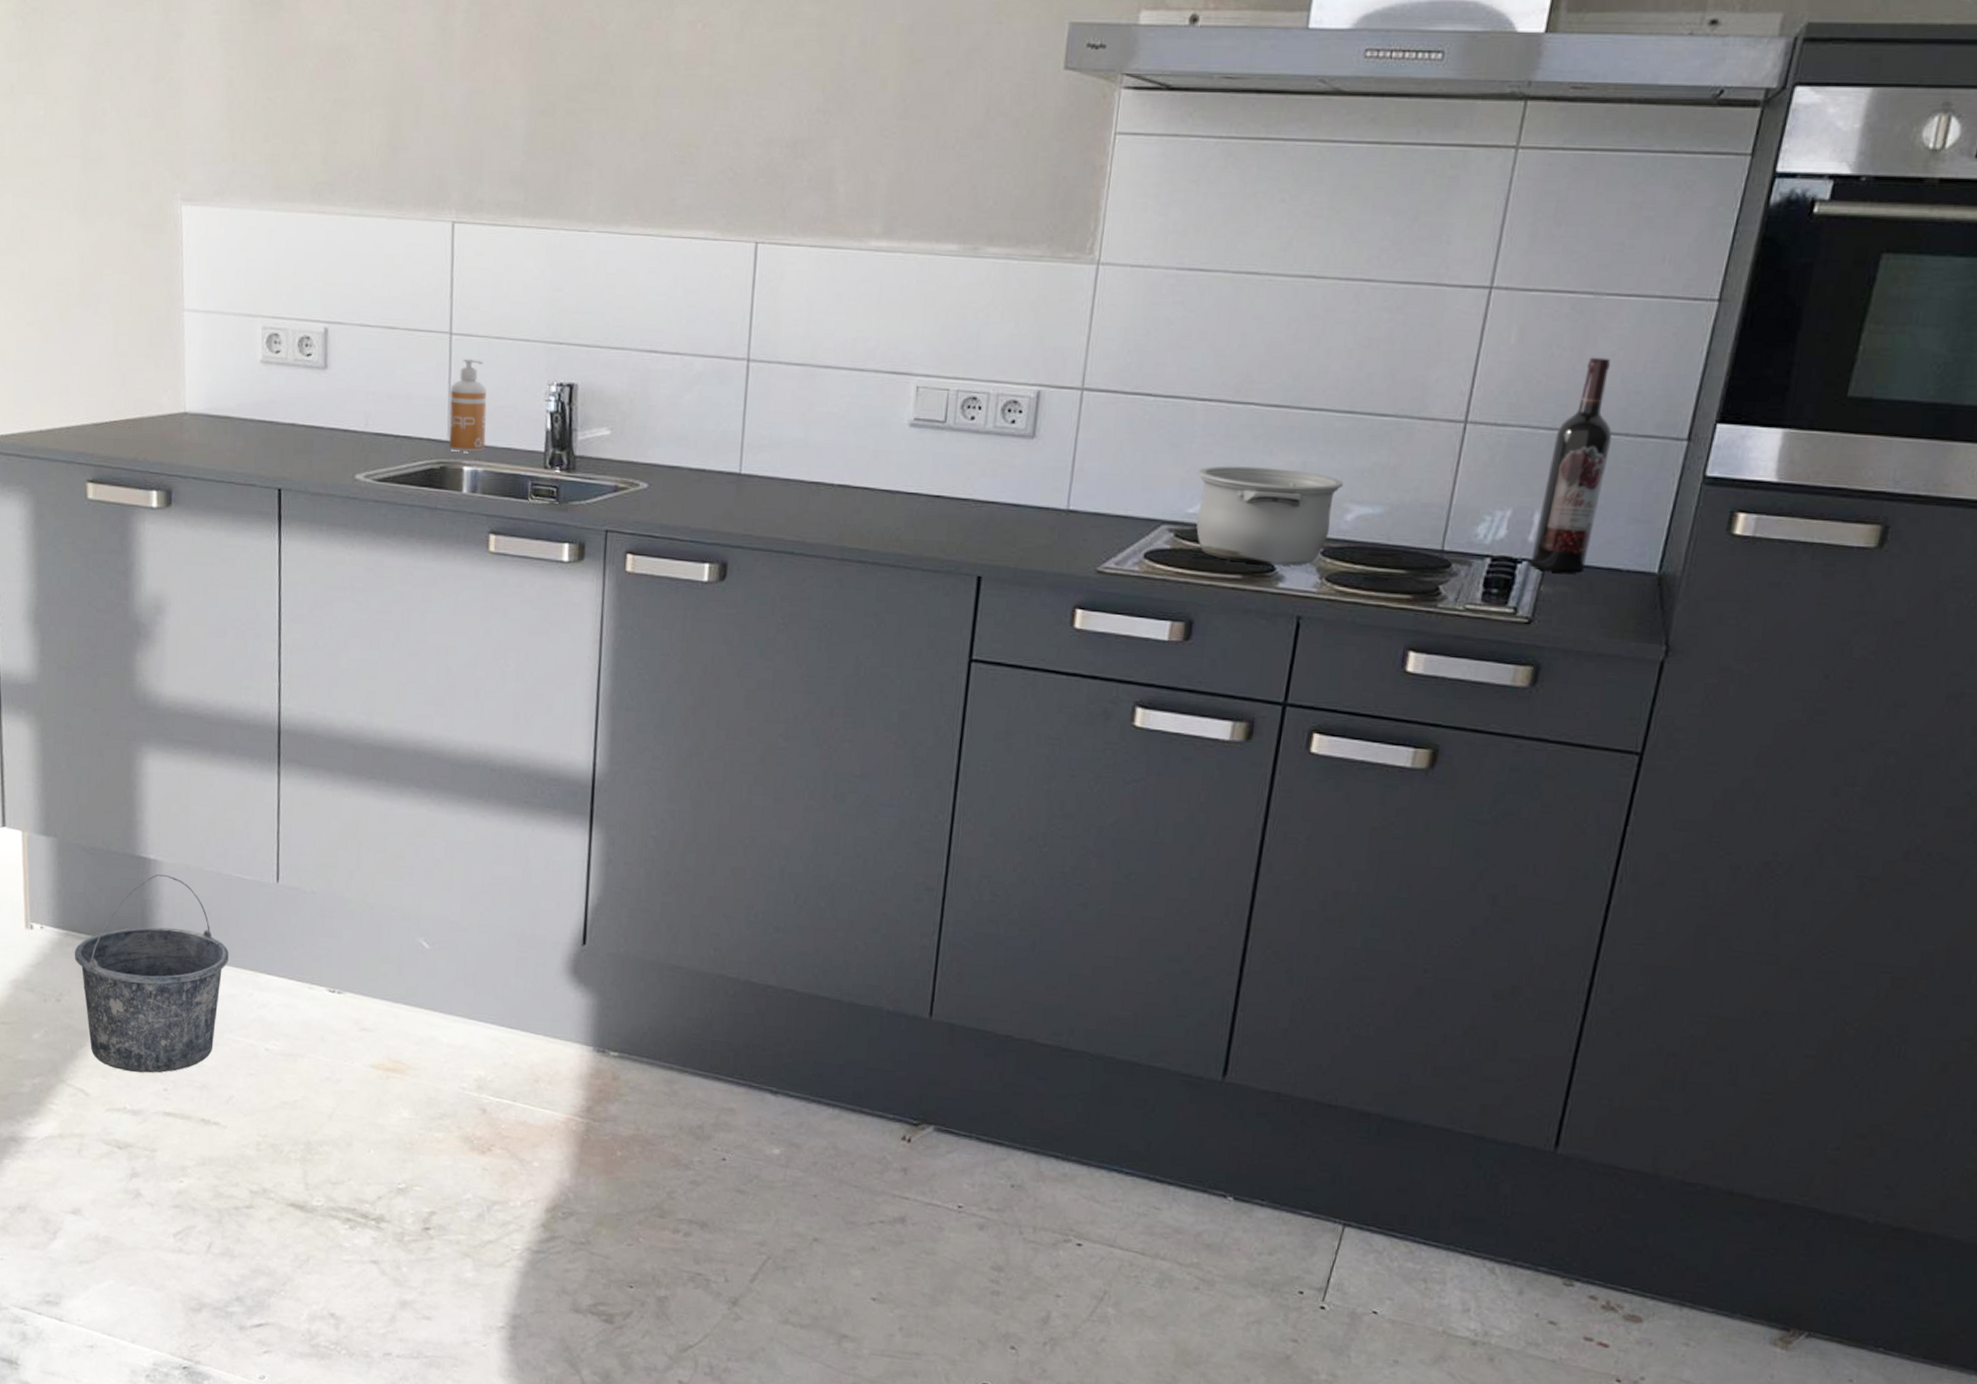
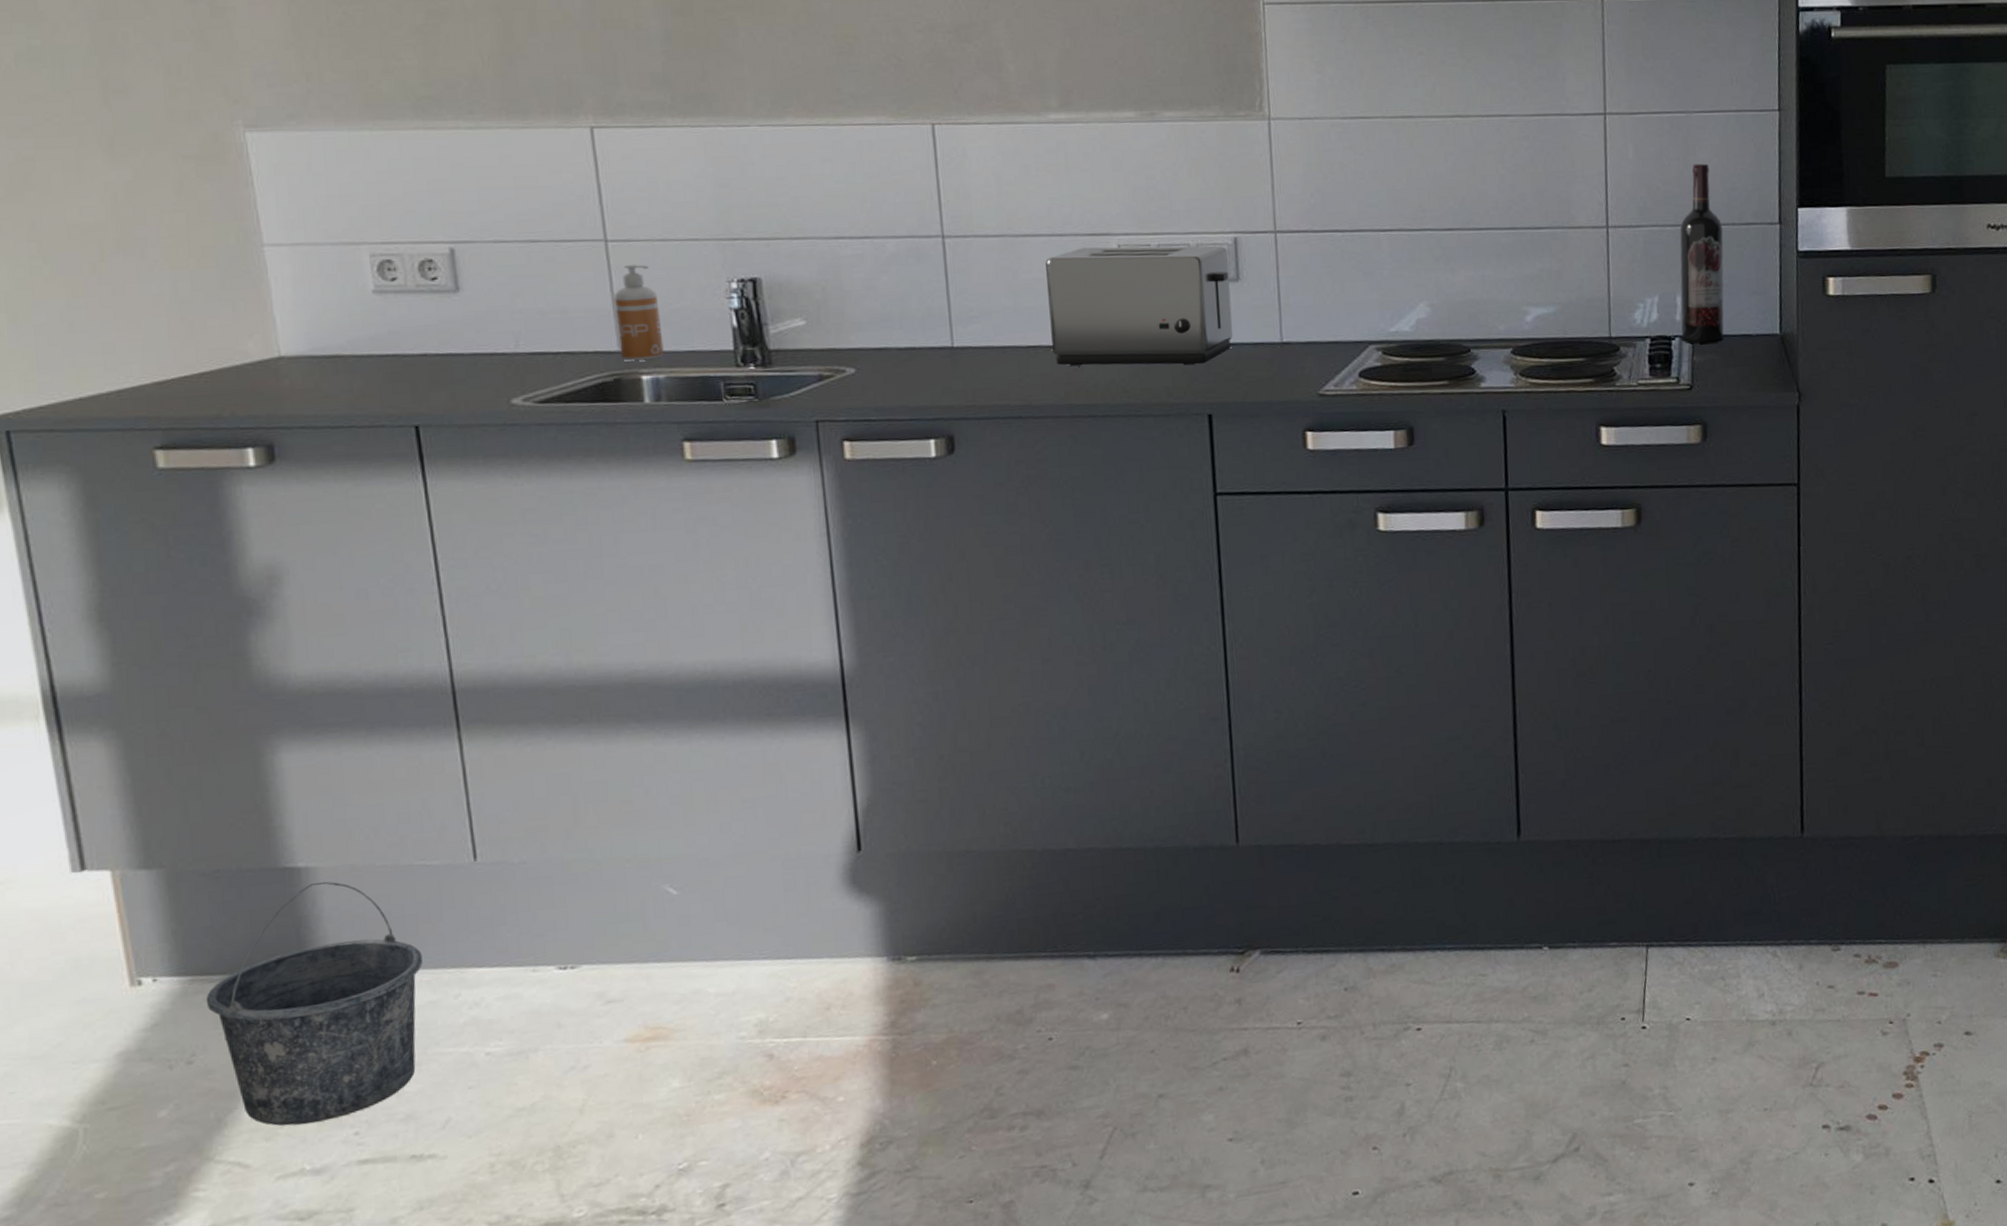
toaster: none [834,385,1029,523] -> present [1046,245,1234,367]
cooking pot: present [1196,465,1344,566] -> none [1391,283,1519,370]

